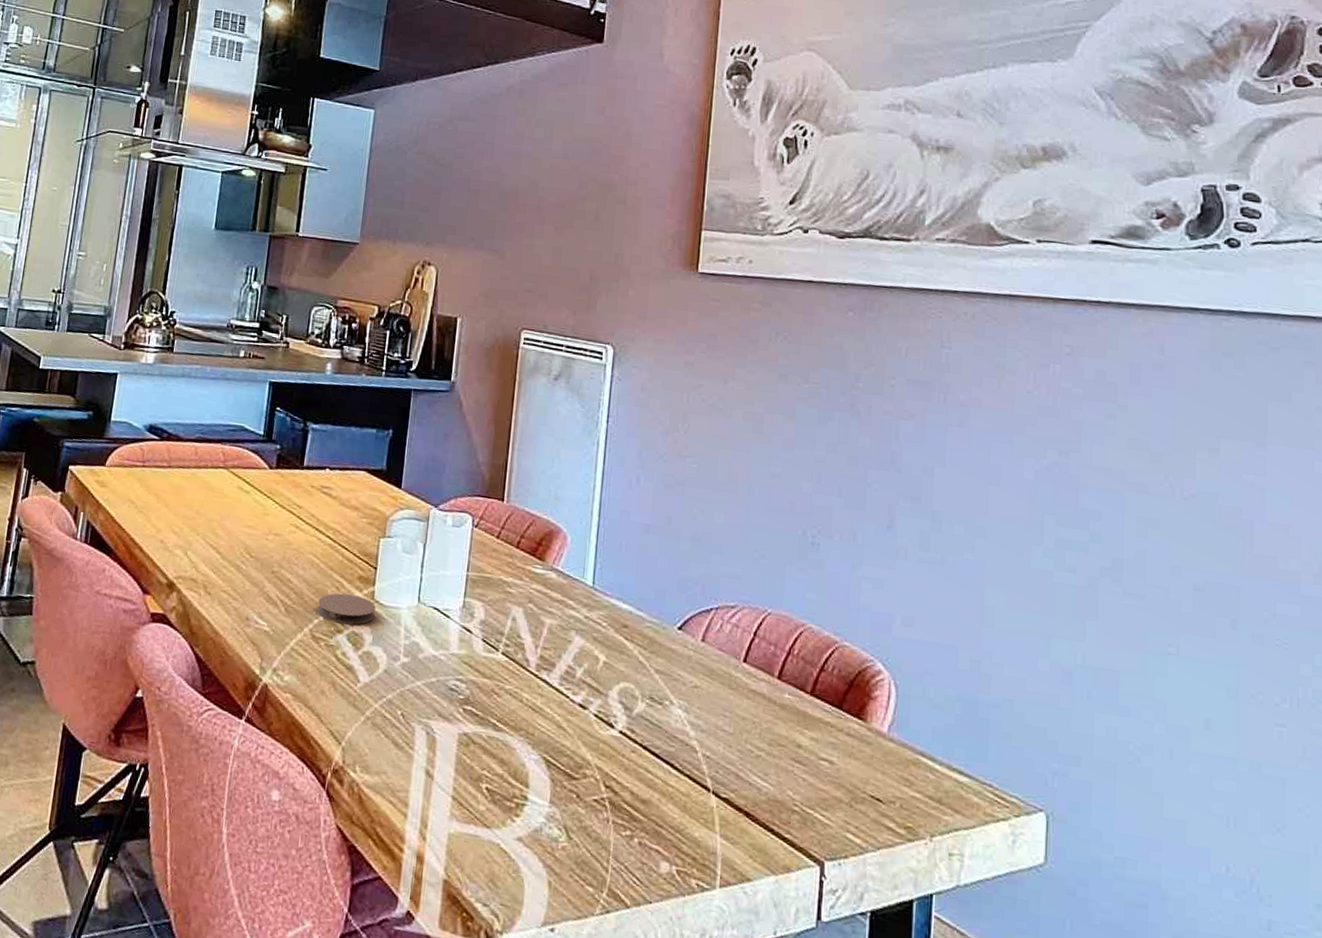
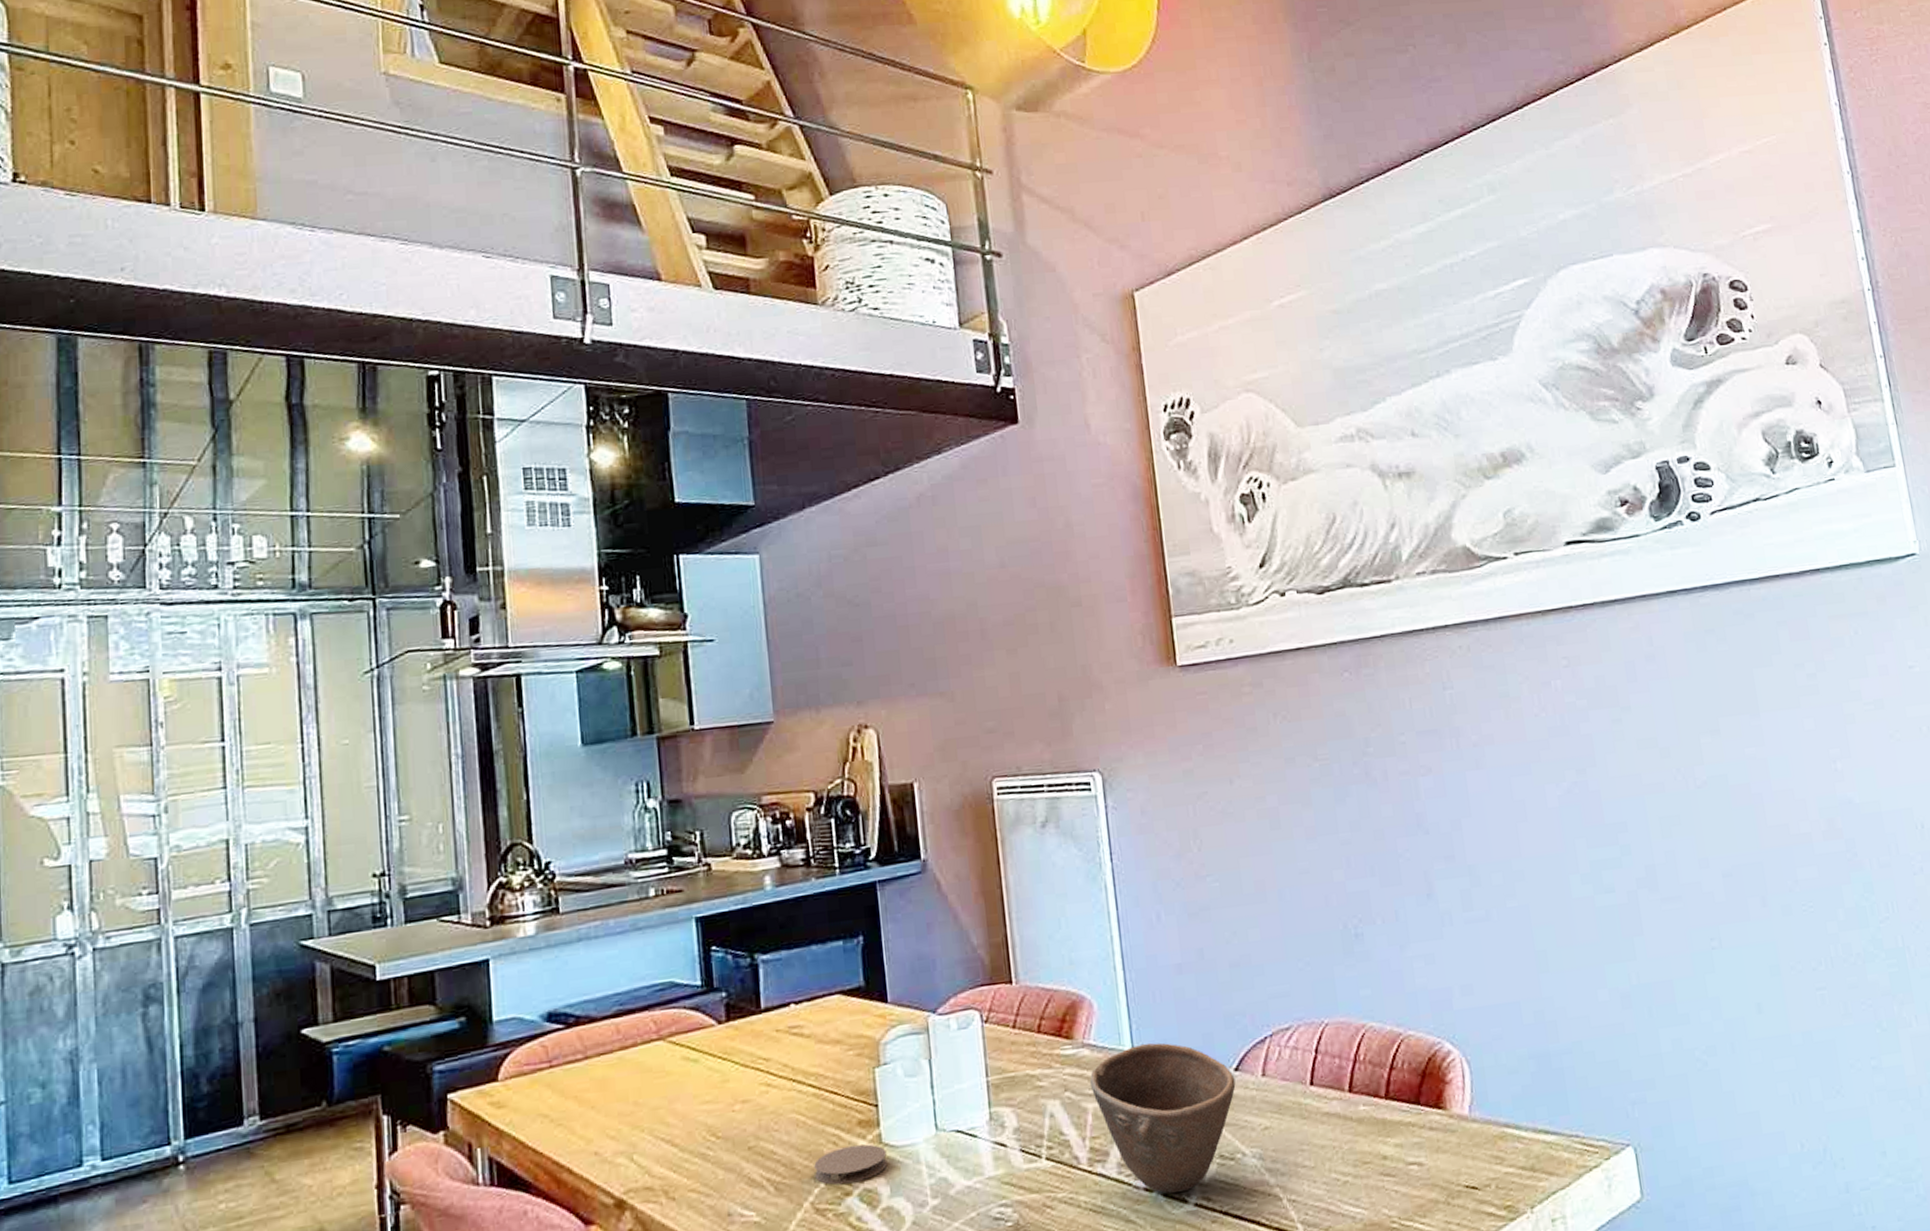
bowl: none [551,582,677,718] -> present [1089,1042,1236,1194]

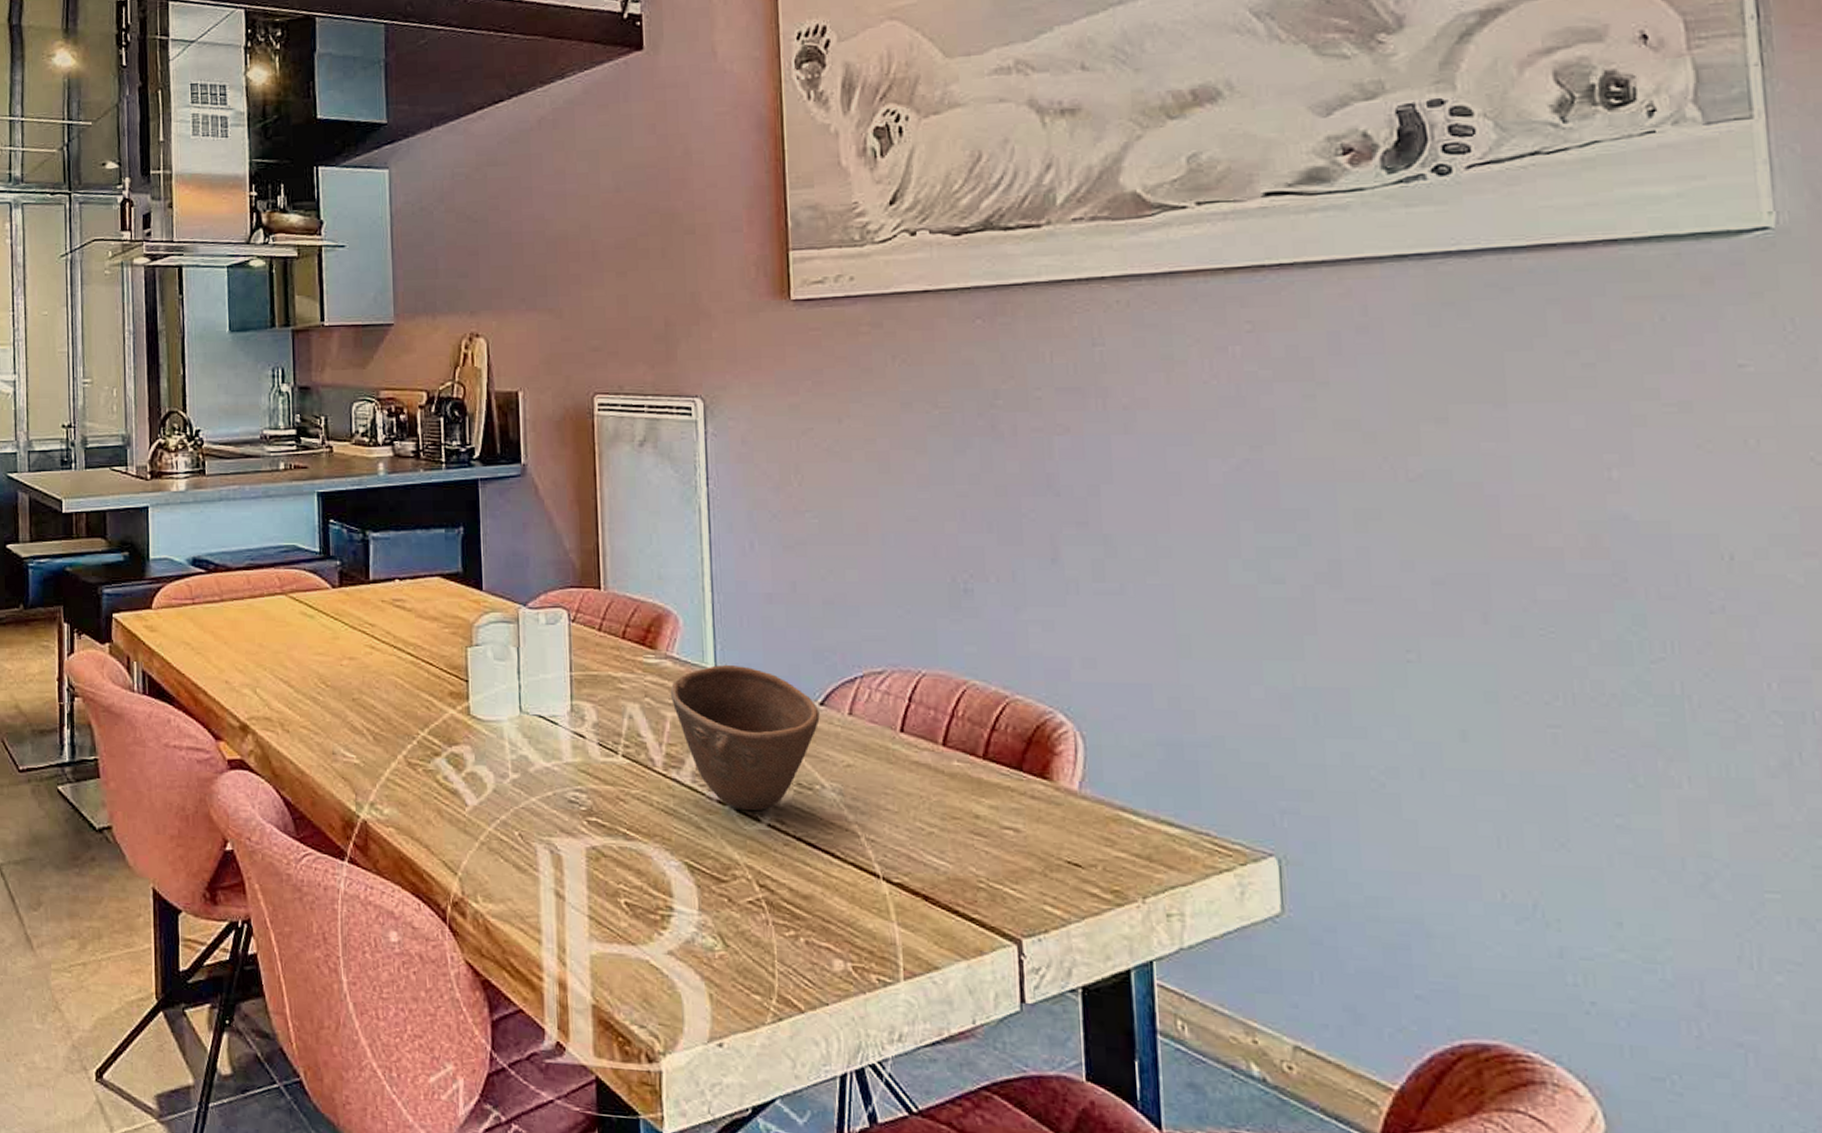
coaster: present [814,1144,888,1185] -> none [409,713,474,746]

